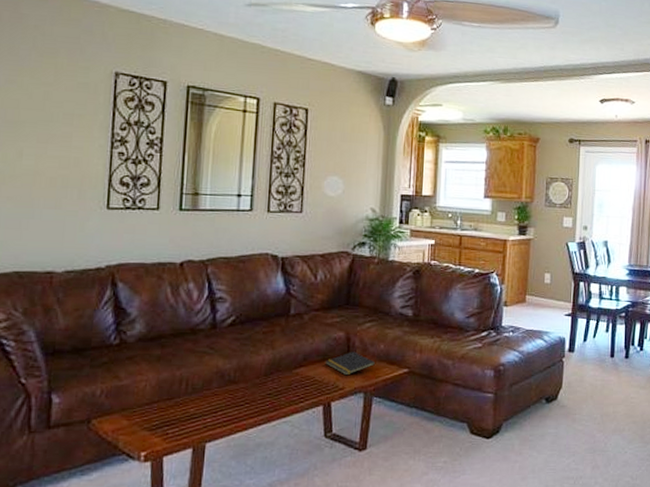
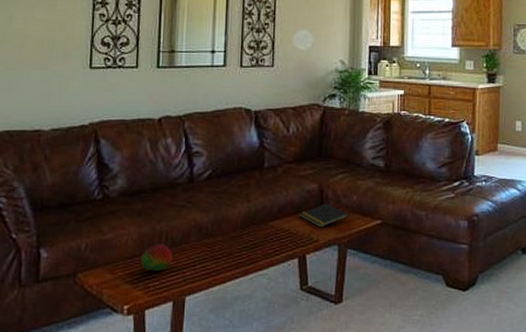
fruit: none [159,390,193,417] -> present [141,244,173,271]

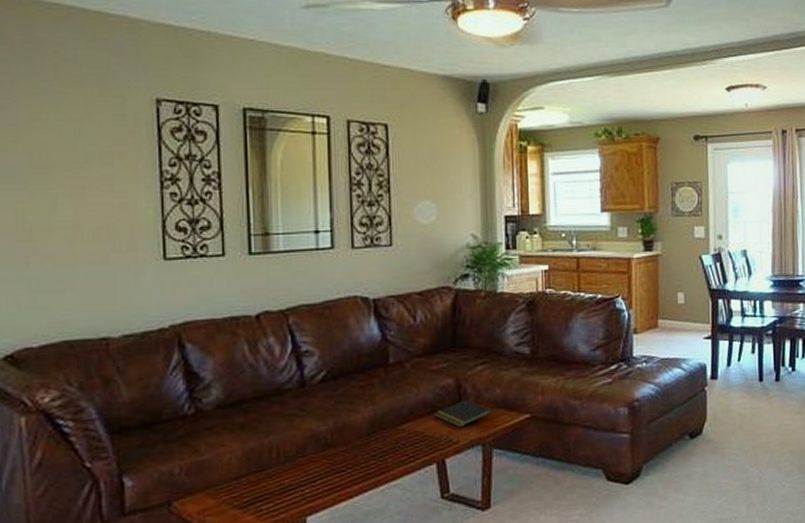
fruit: present [141,244,173,271] -> none [249,460,287,492]

